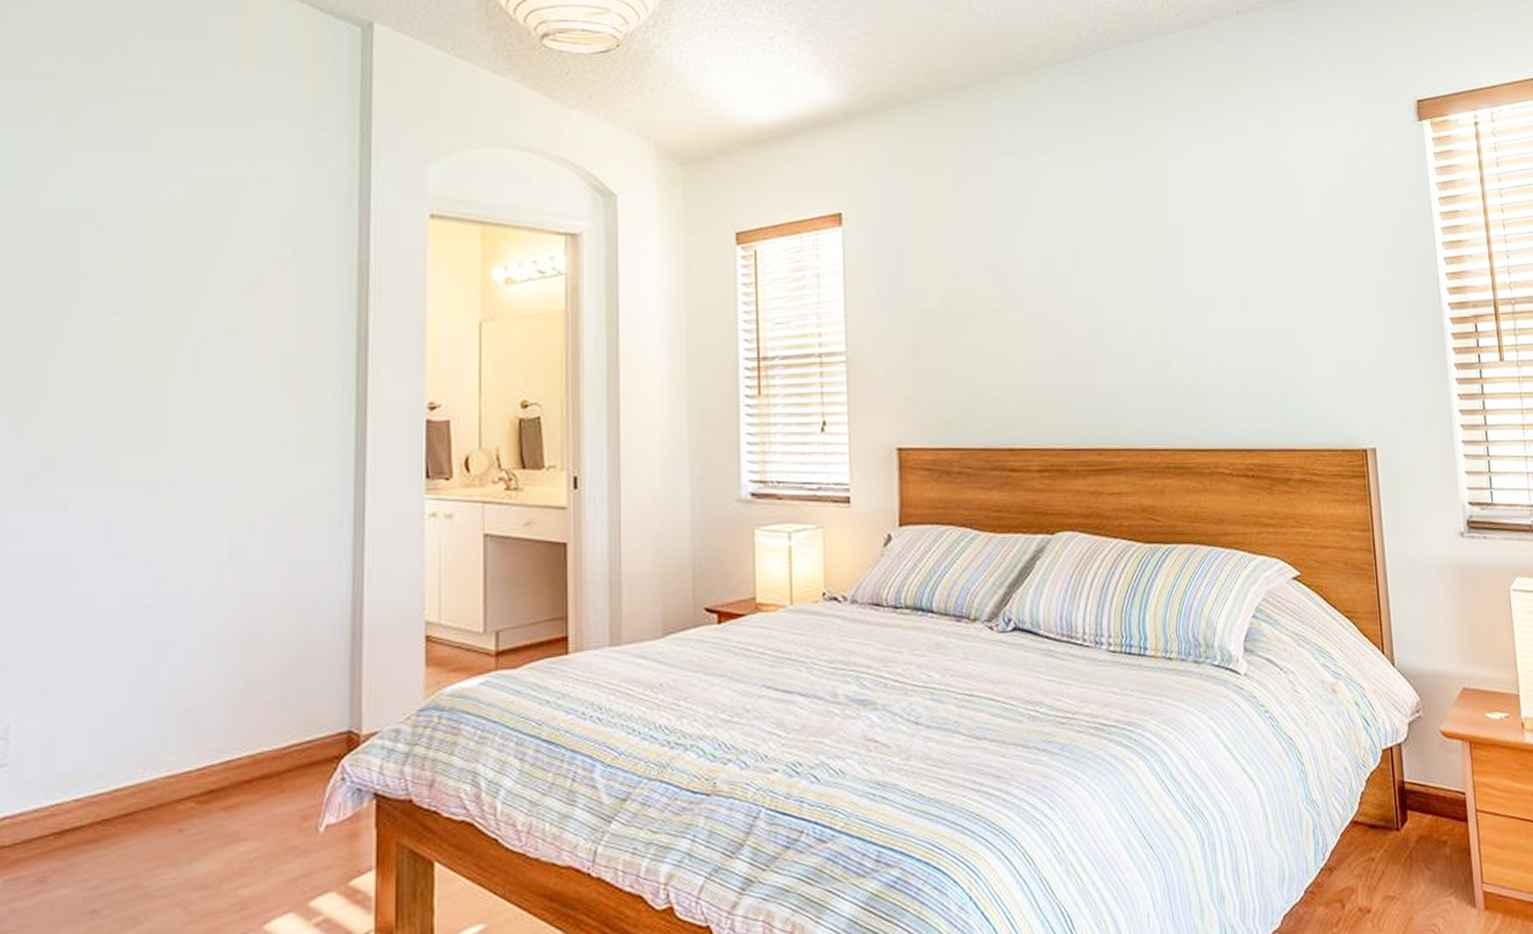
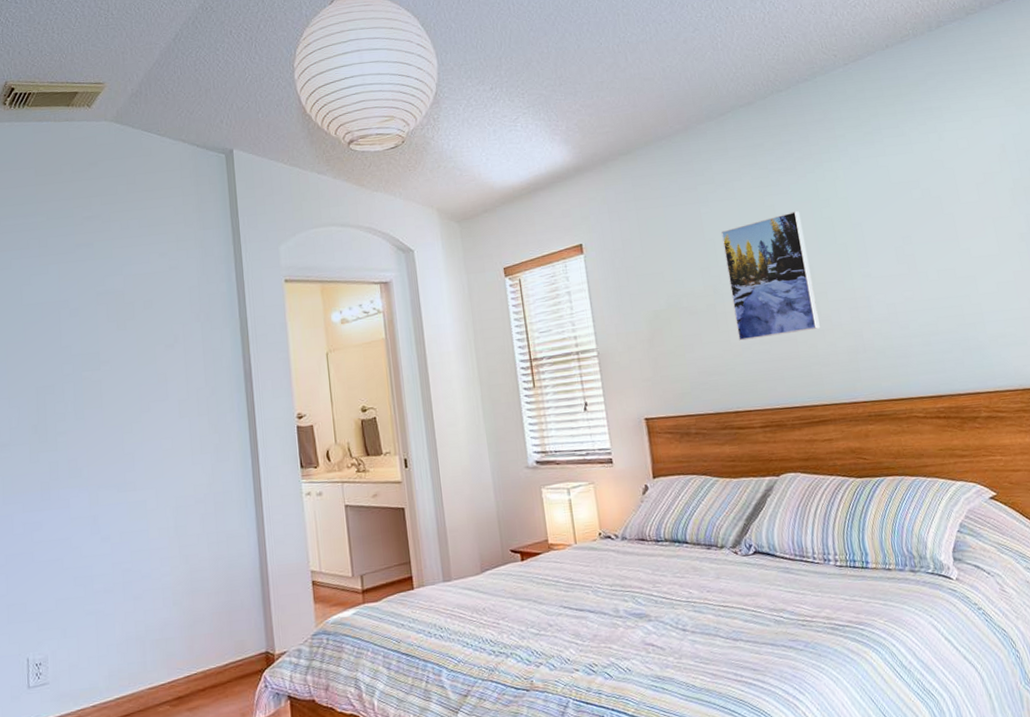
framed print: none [1016,203,1122,359] -> present [720,211,820,341]

